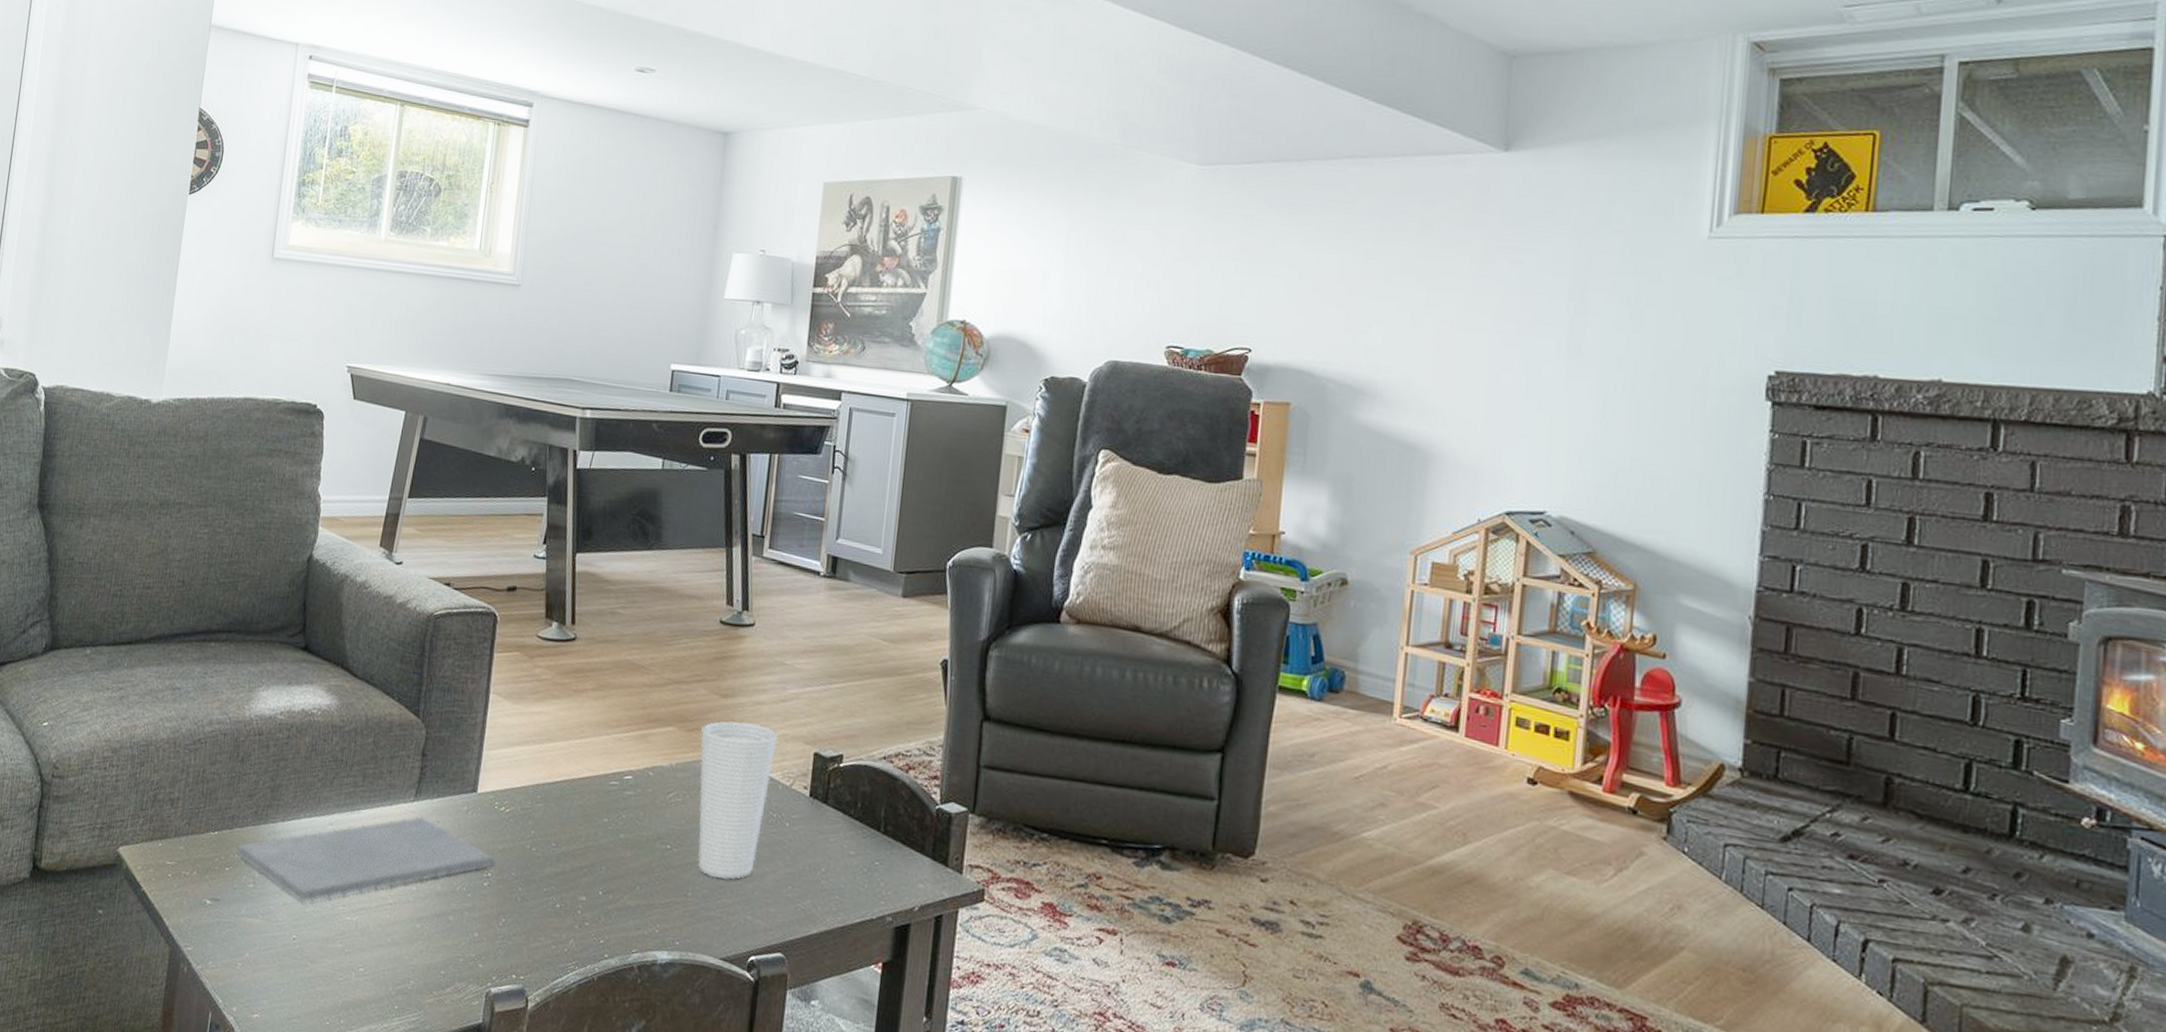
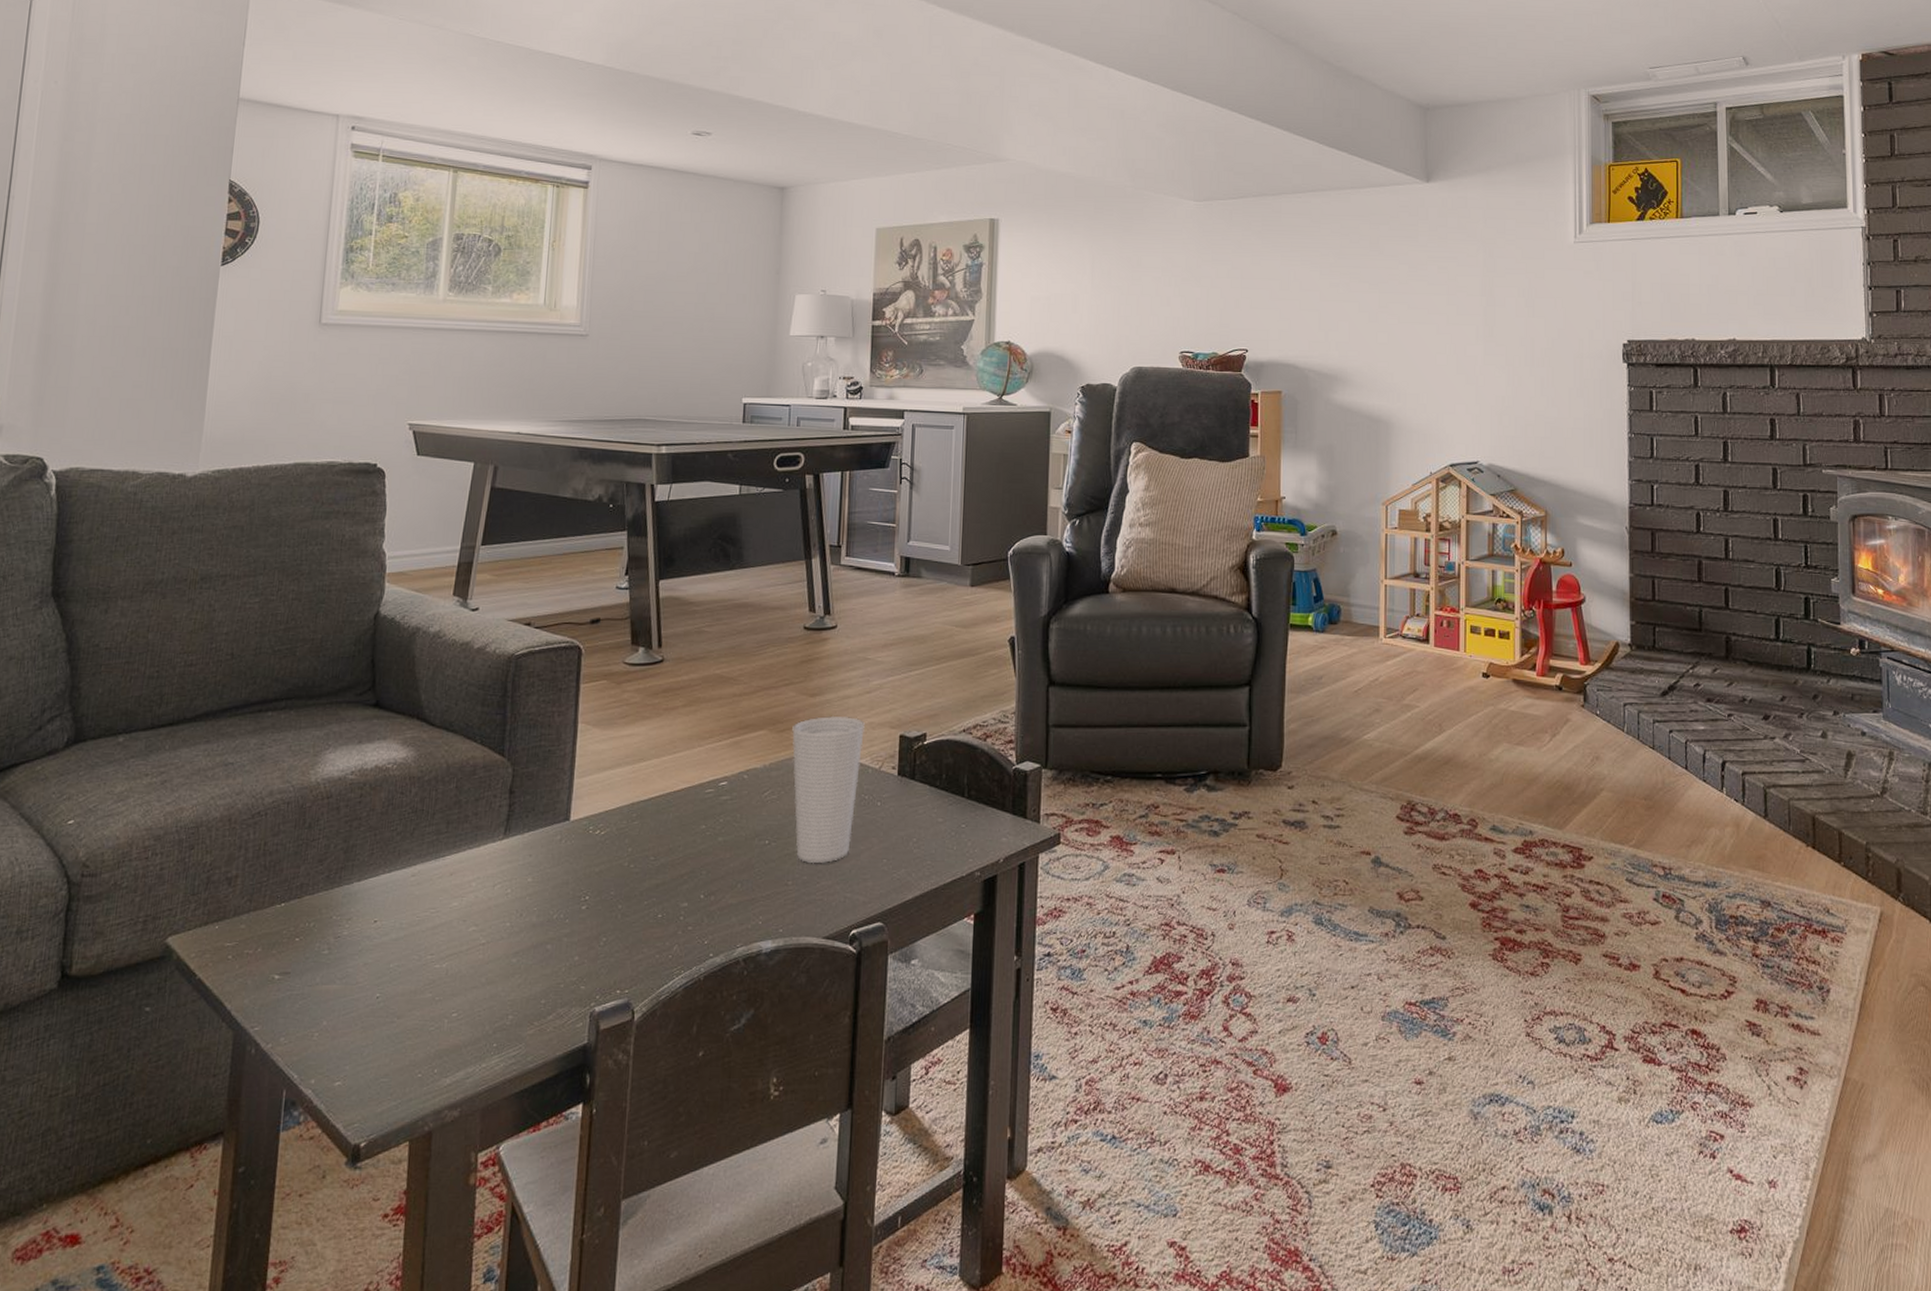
notepad: present [236,817,495,903] -> none [307,853,592,959]

